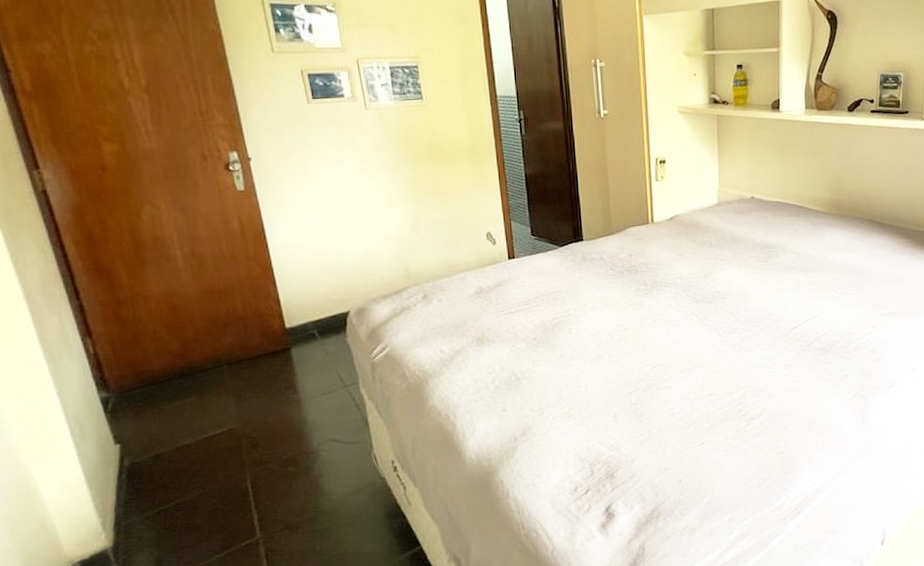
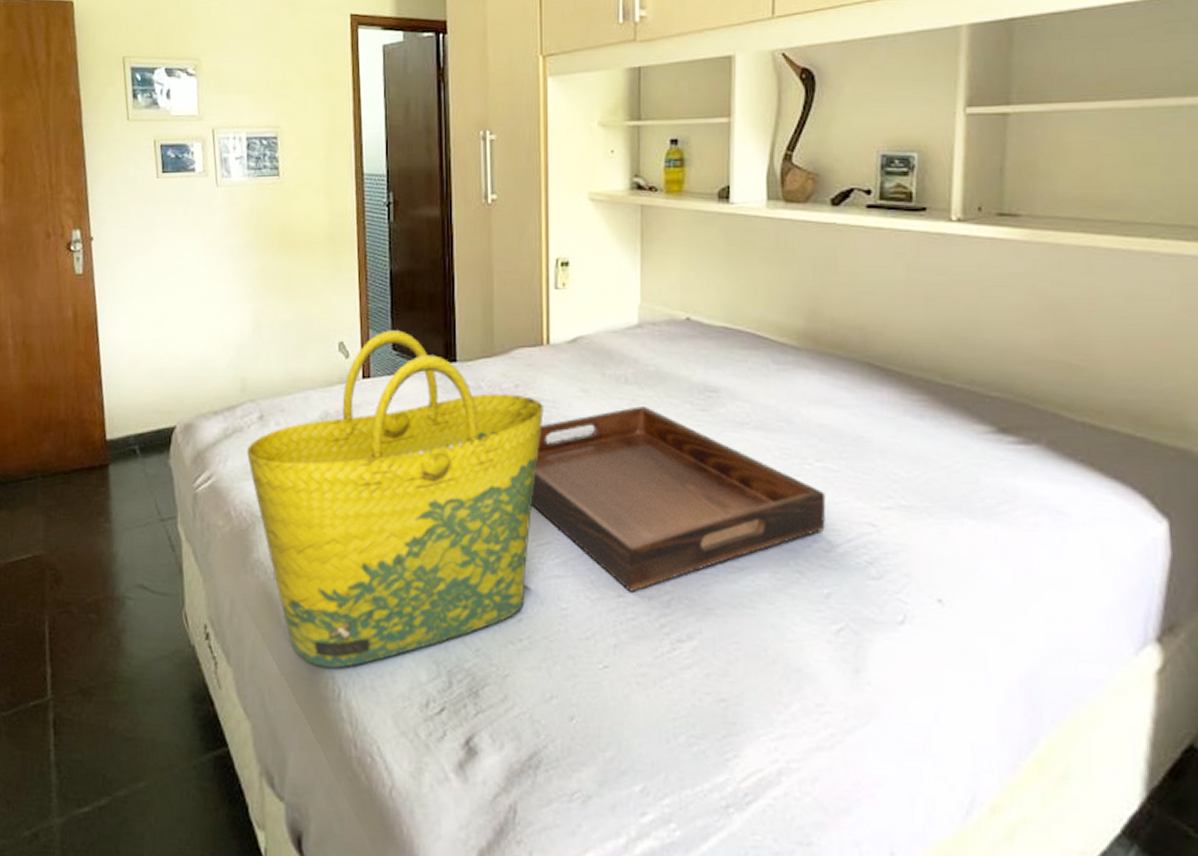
tote bag: none [415,220,651,477] -> present [247,330,544,669]
serving tray: none [644,262,845,391] -> present [530,406,826,592]

